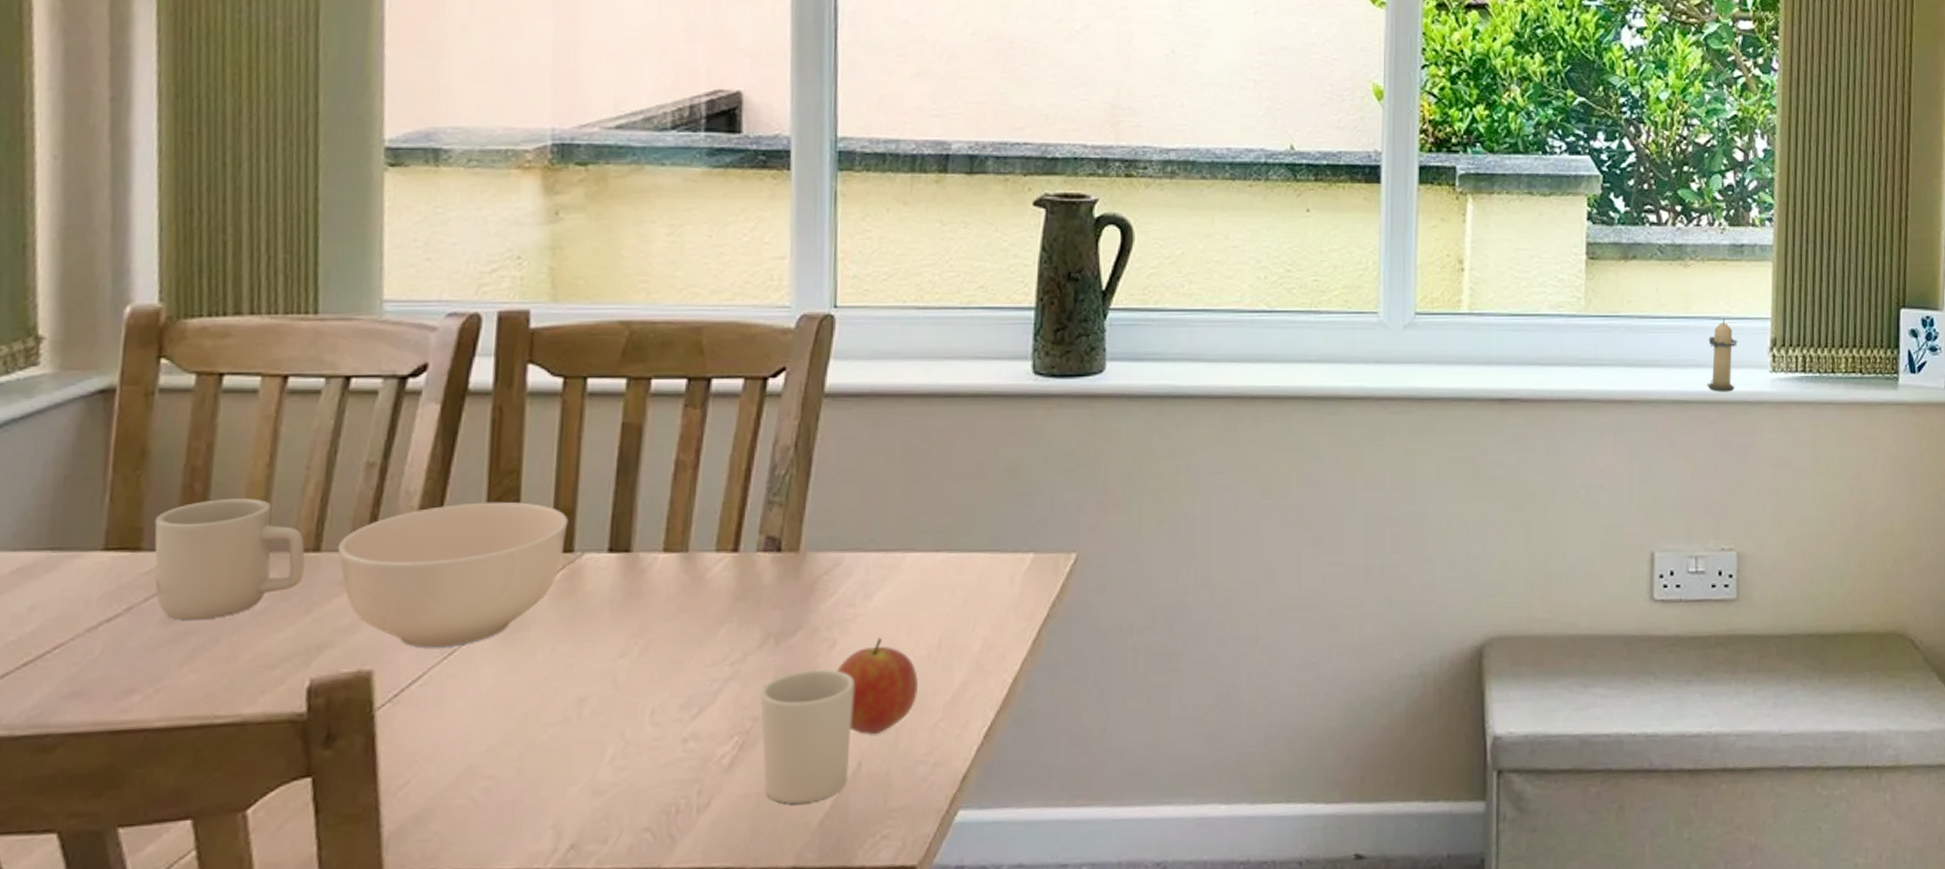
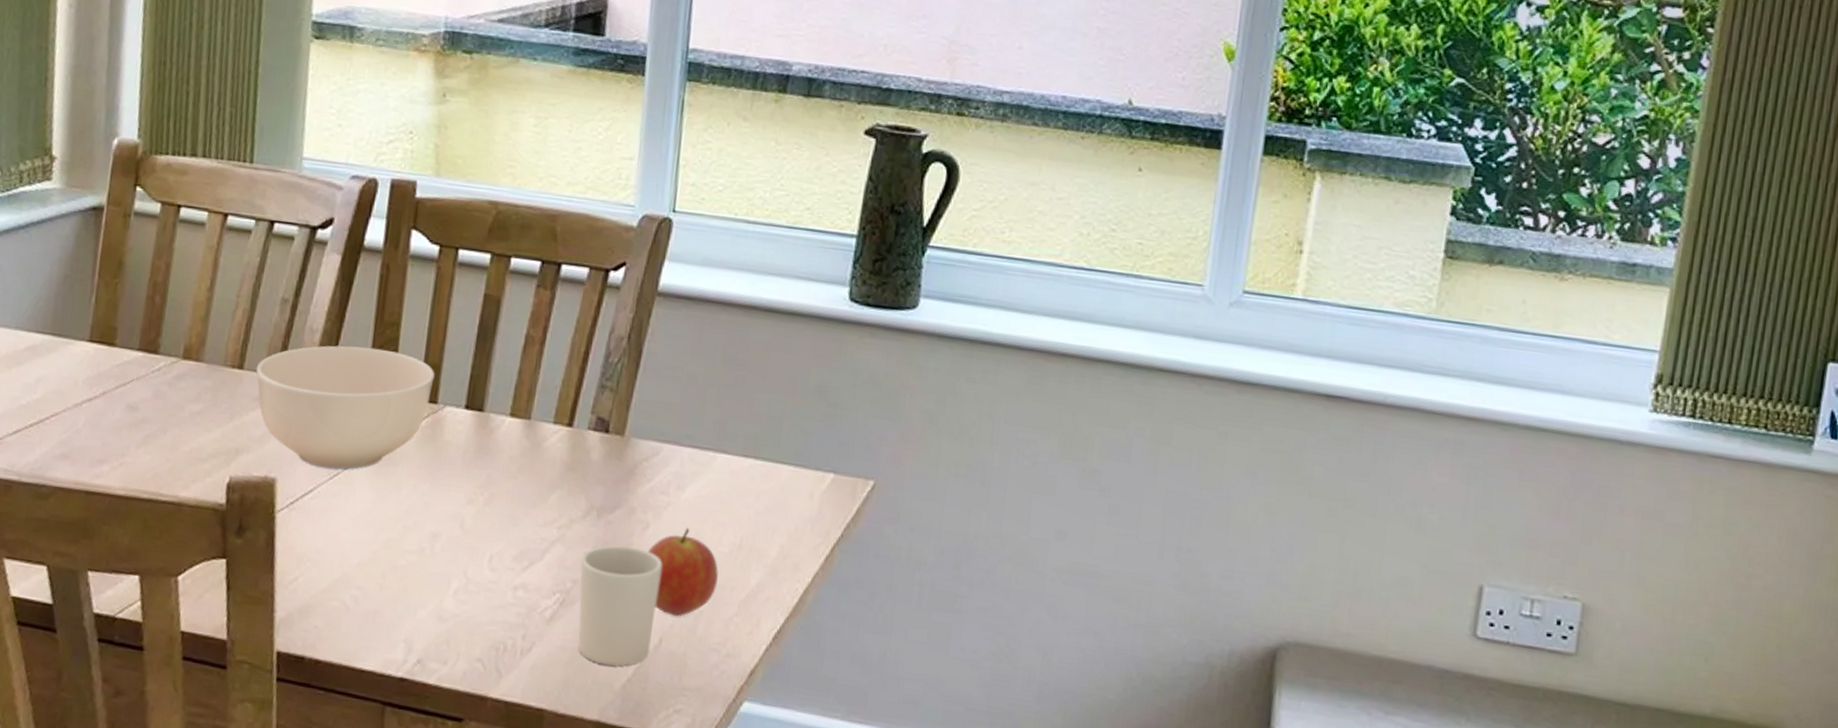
mug: present [154,498,305,621] -> none [123,312,232,413]
candle: present [1707,318,1739,392] -> none [1570,343,1616,427]

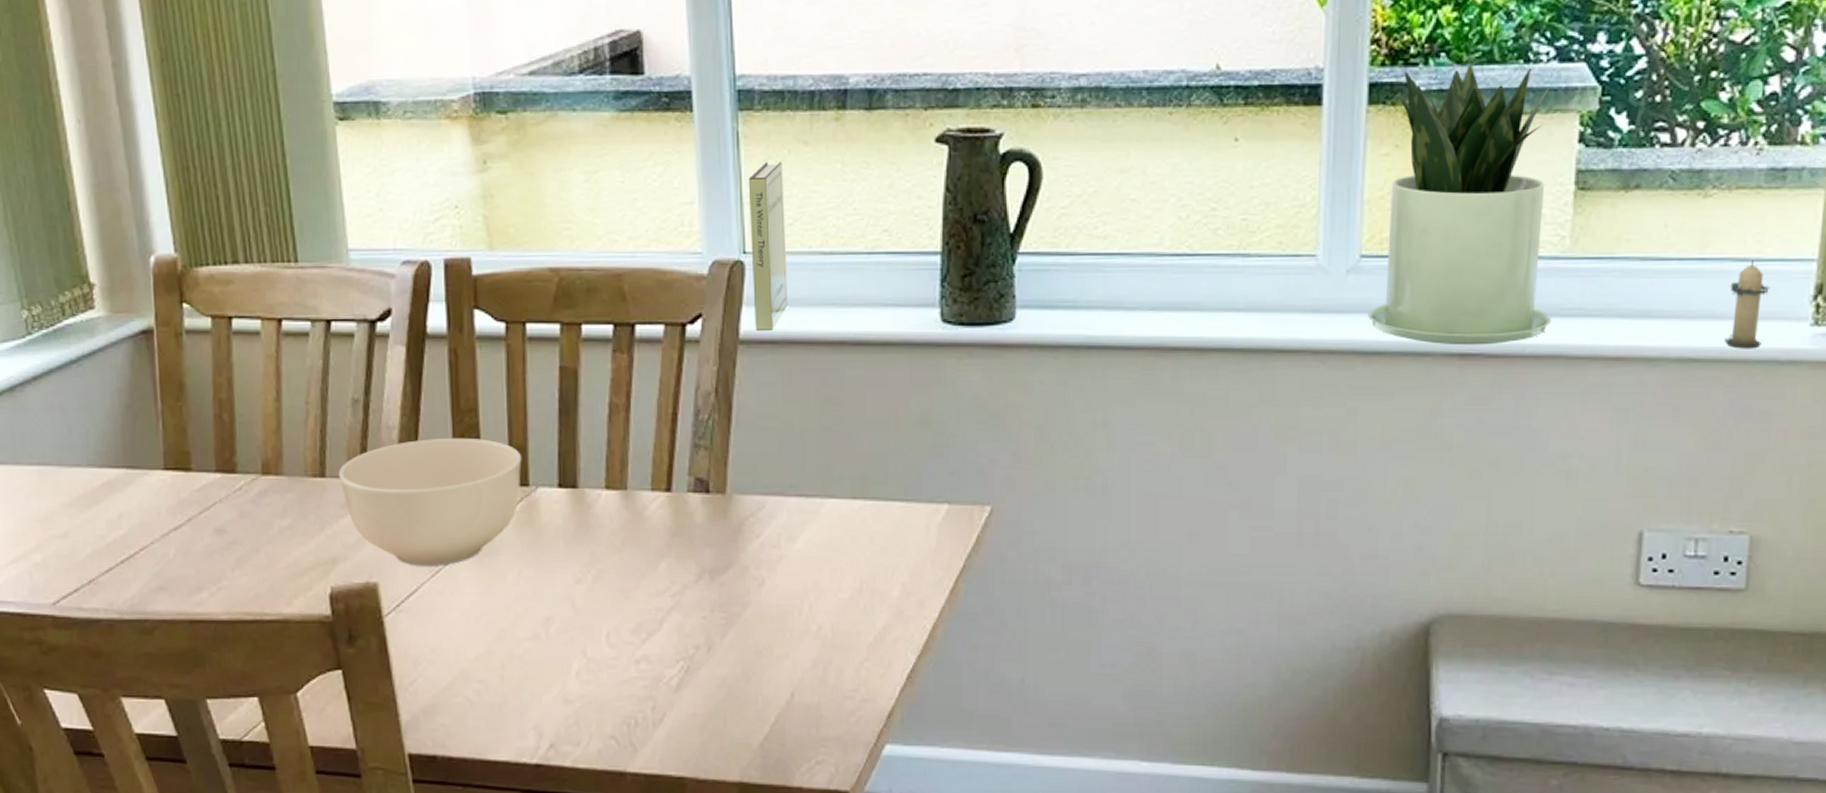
mug: present [578,545,663,666] -> none [700,605,784,726]
fruit: present [648,527,719,617] -> none [767,578,842,669]
book: none [674,131,721,288] -> present [748,162,788,332]
planter: none [1245,130,1431,391] -> present [1368,64,1552,346]
candle: none [1570,343,1616,427] -> present [1724,259,1771,349]

